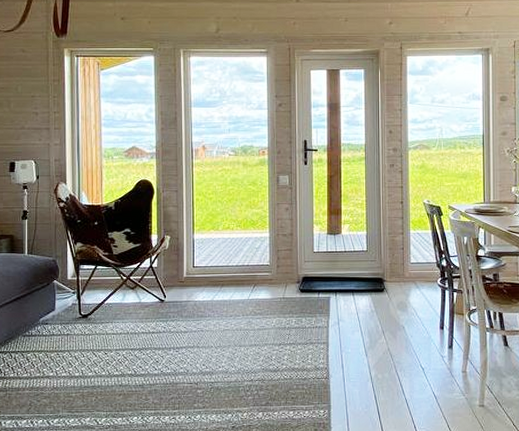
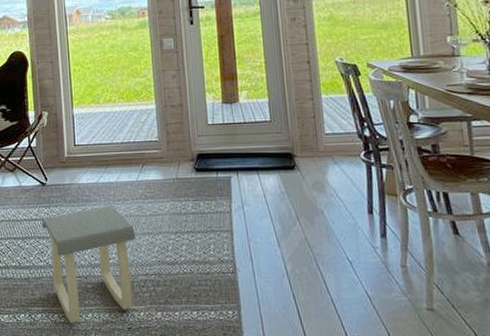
stool: none [159,320,244,425] -> present [42,204,135,324]

